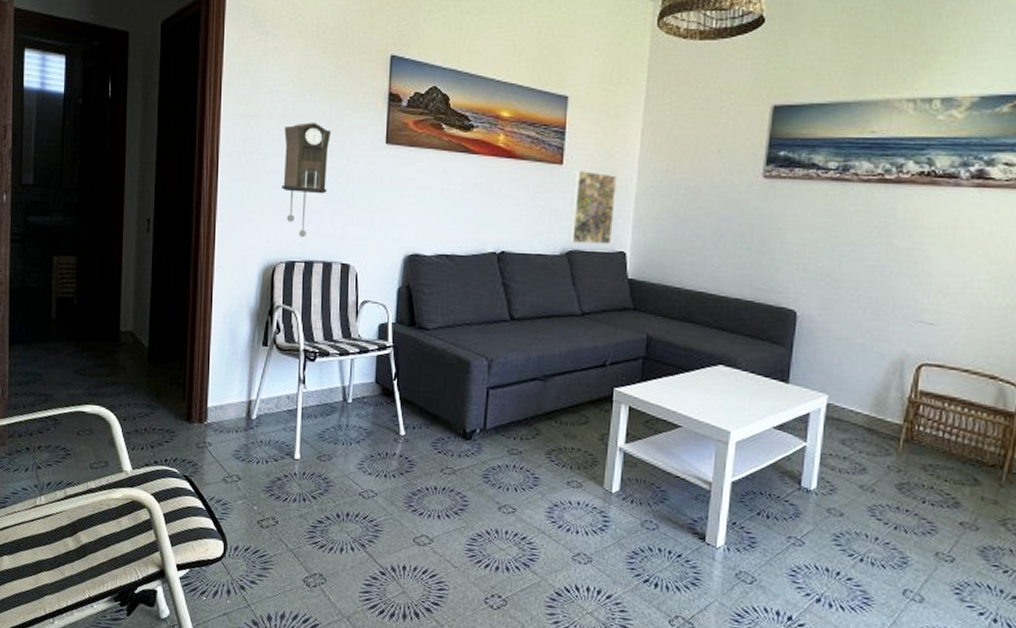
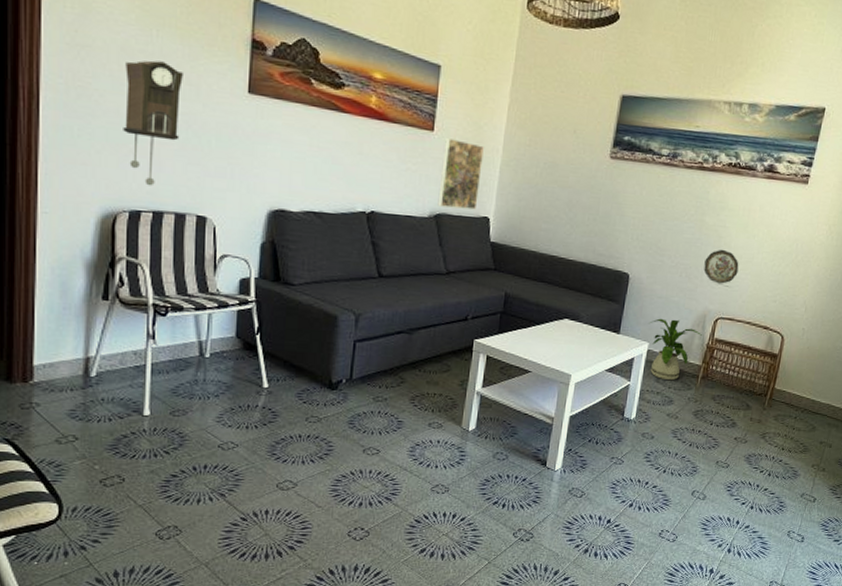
house plant: none [826,364,900,444] -> present [649,318,702,381]
decorative plate: none [896,277,946,321] -> present [704,249,739,284]

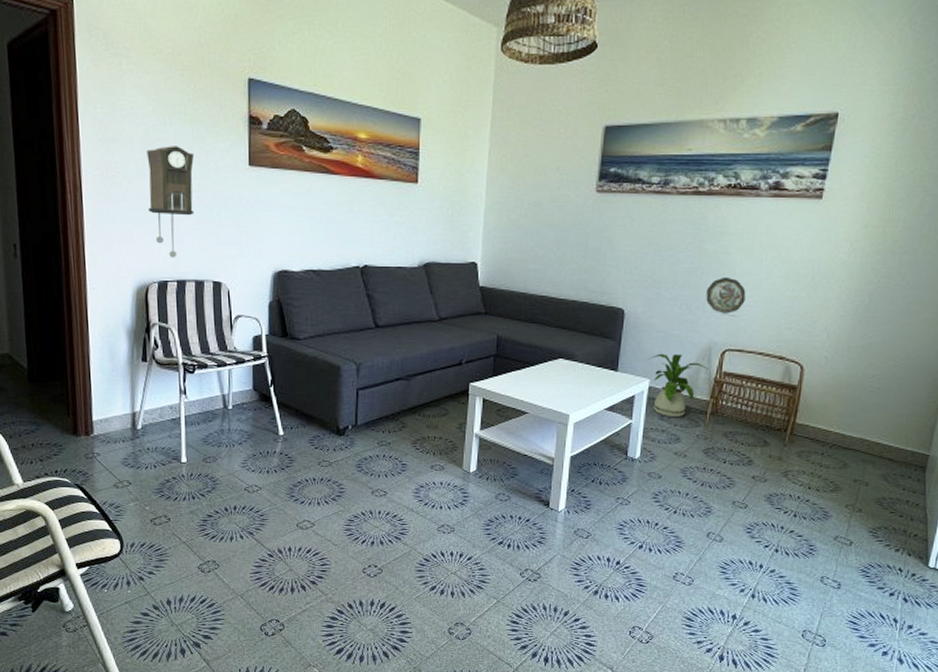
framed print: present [438,137,484,210] -> none [426,187,467,256]

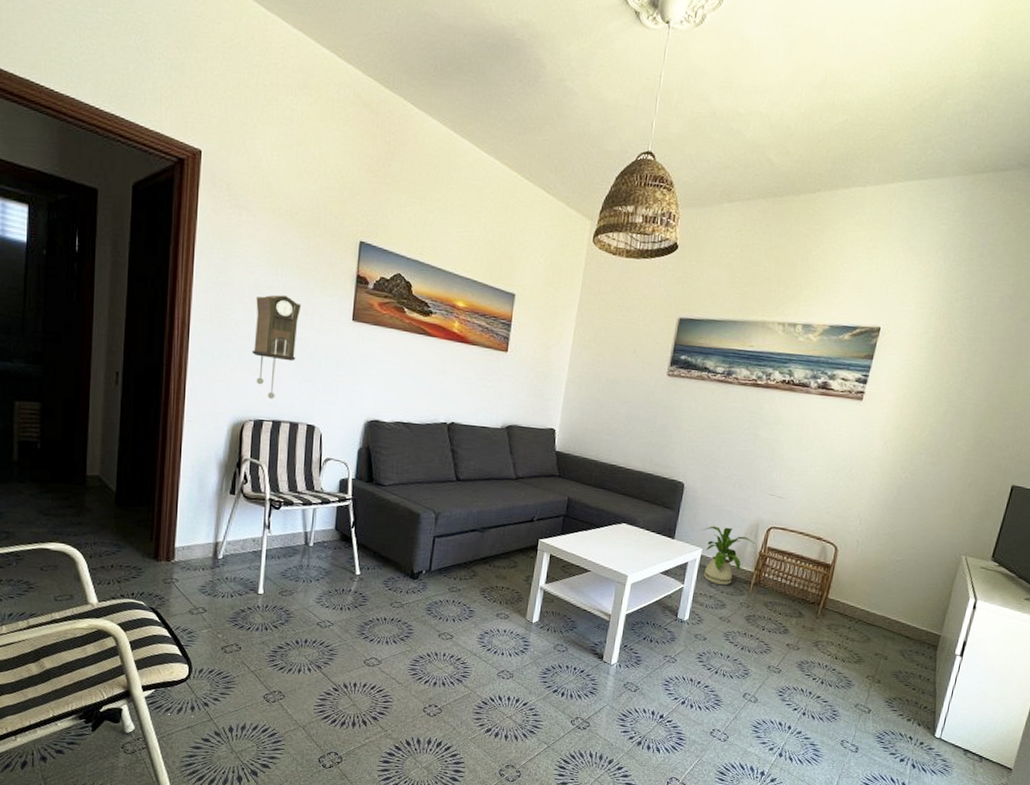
decorative plate: present [706,276,746,314] -> none [757,461,792,495]

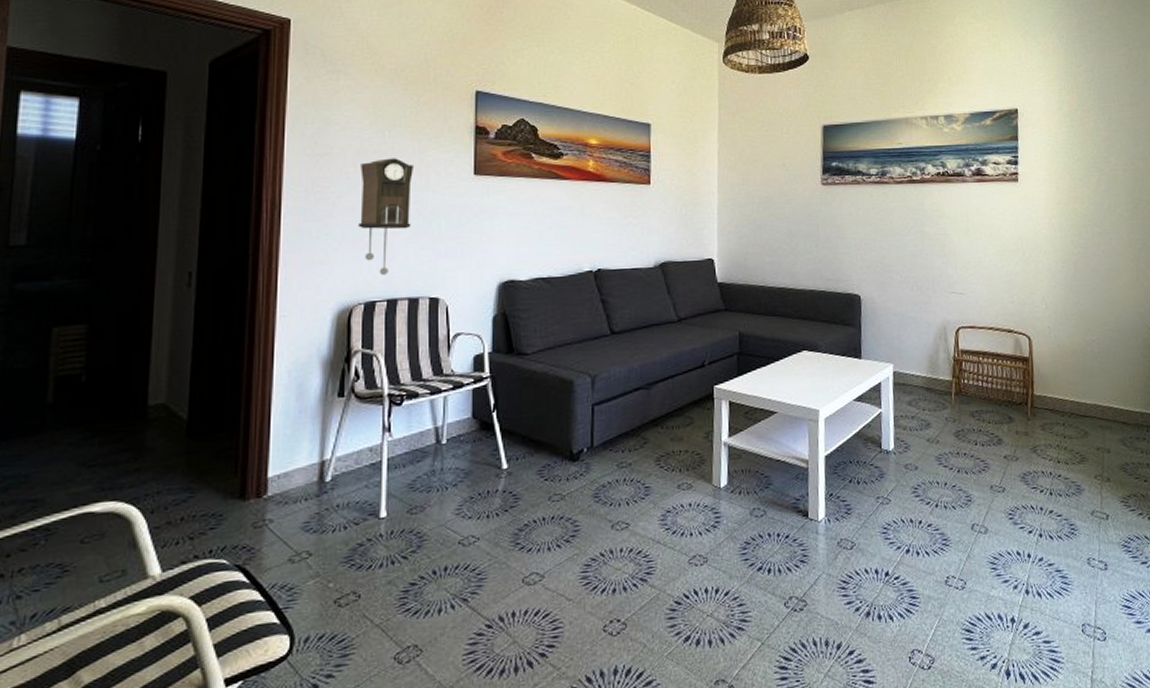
house plant: present [703,526,755,586] -> none [889,335,946,402]

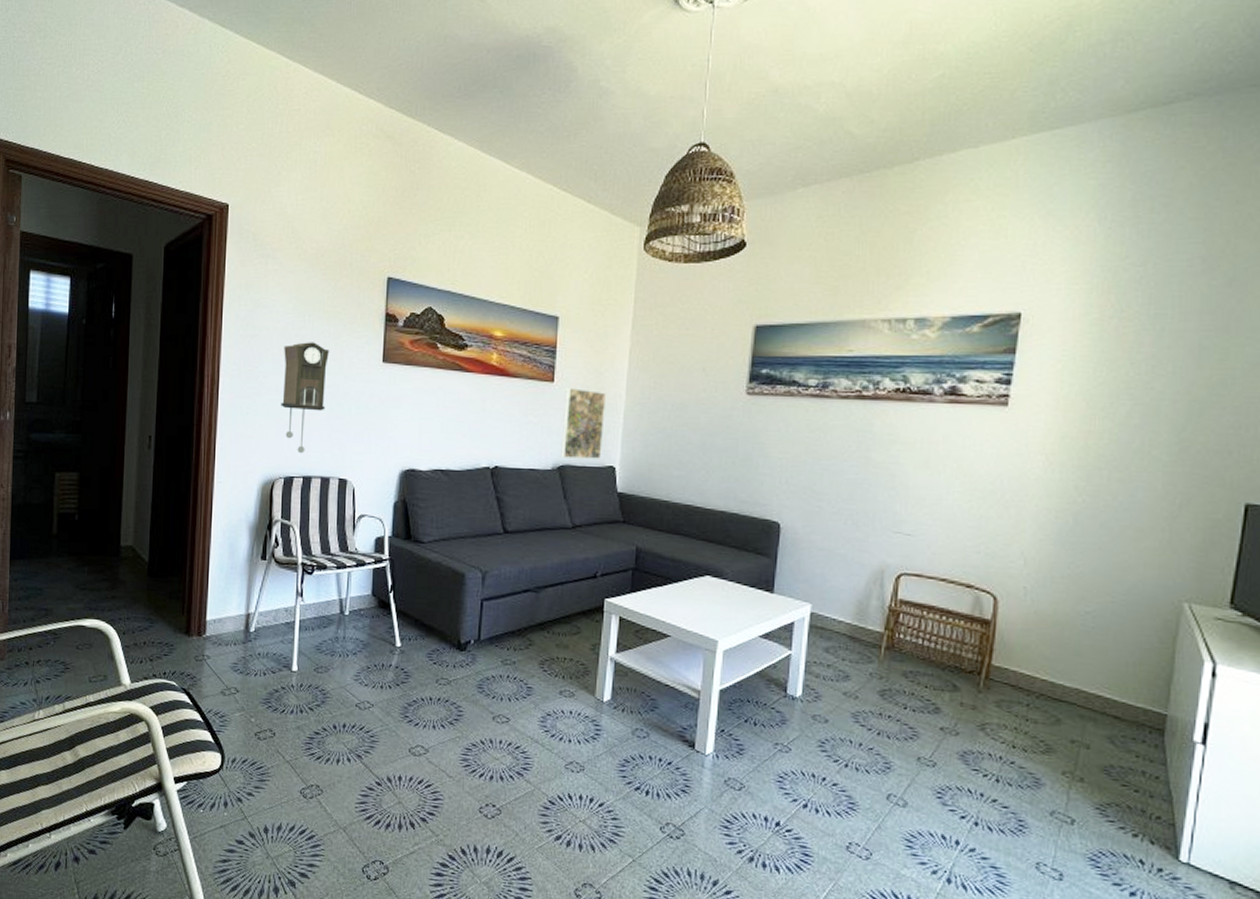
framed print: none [661,188,701,255] -> present [560,387,606,459]

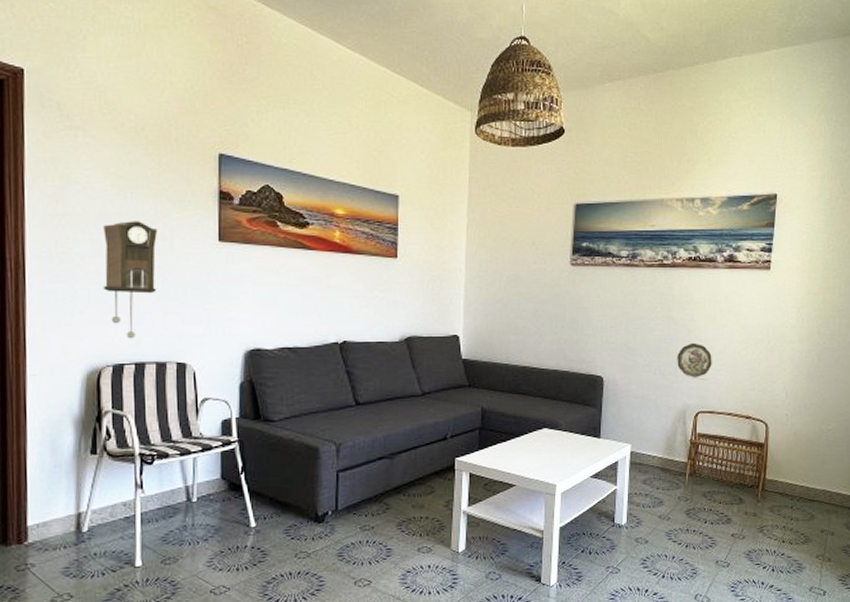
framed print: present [560,387,606,459] -> none [407,262,447,330]
decorative plate: none [875,490,922,532] -> present [677,342,712,378]

